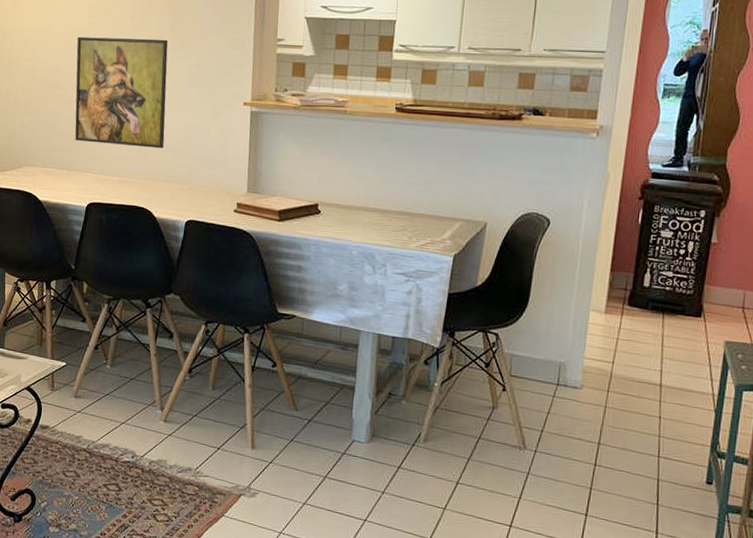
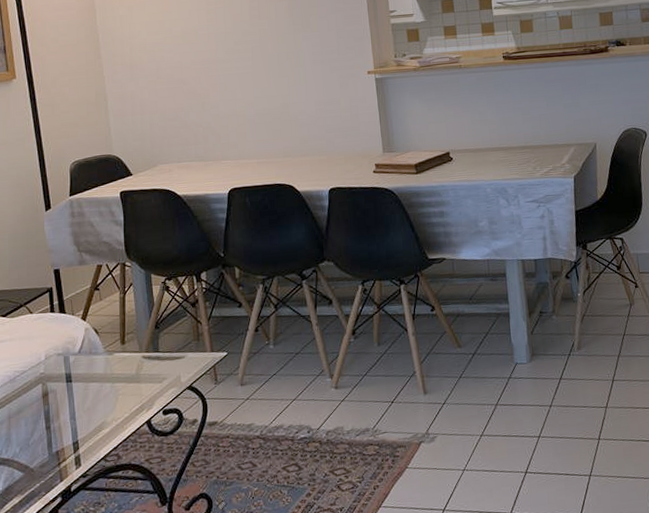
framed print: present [75,36,168,149] -> none [198,24,298,131]

